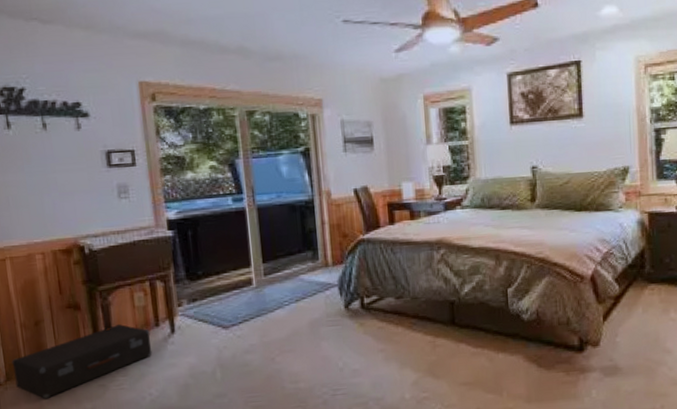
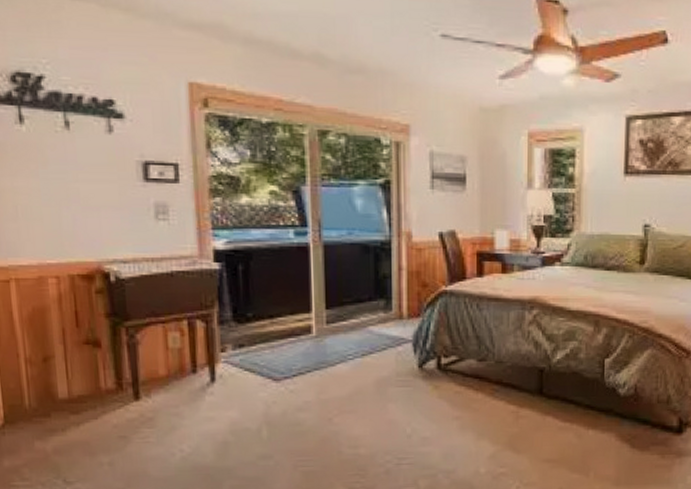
suitcase: present [11,323,153,399] -> none [12,367,187,448]

